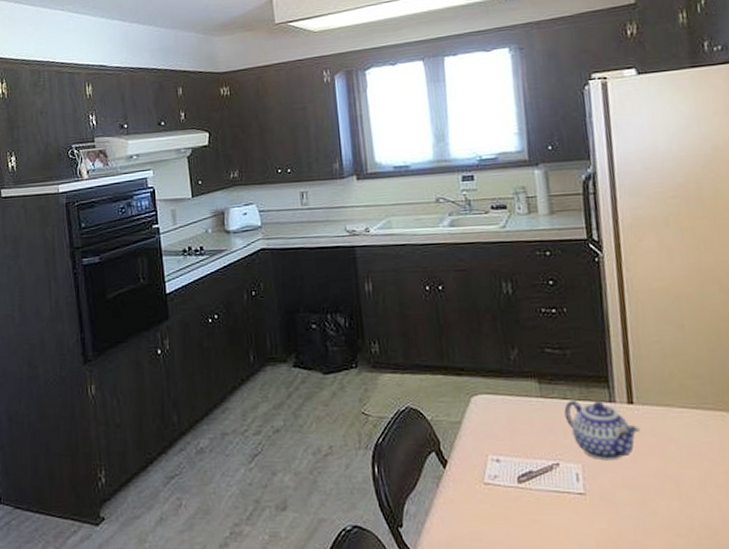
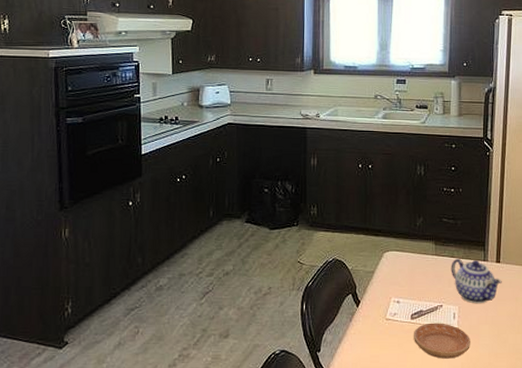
saucer: none [524,487,606,536] -> present [414,323,470,359]

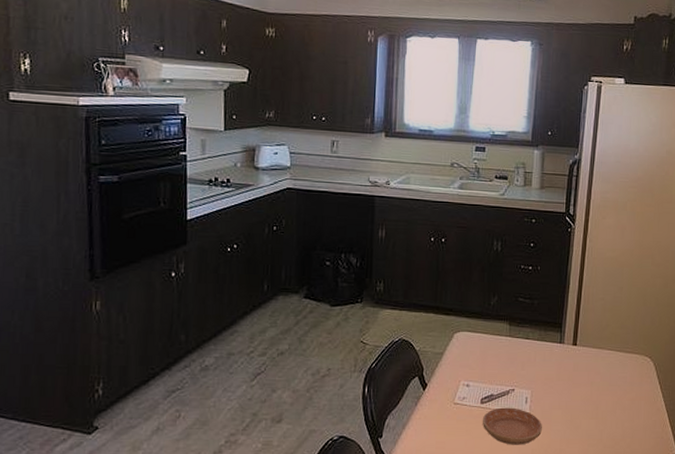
teapot: present [451,258,502,304] -> none [525,340,578,388]

